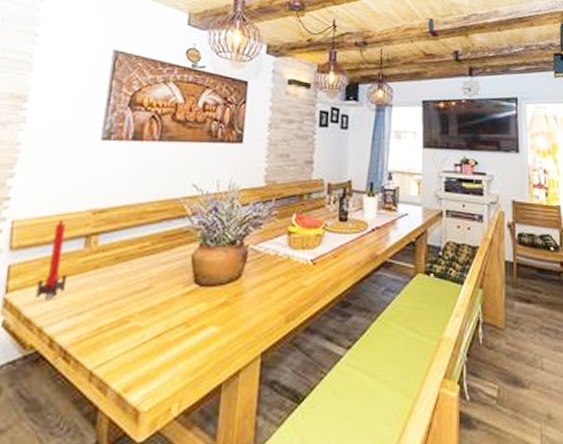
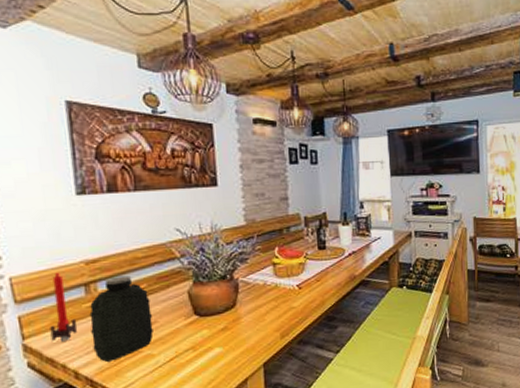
water jug: none [77,230,150,330] -> present [89,276,154,362]

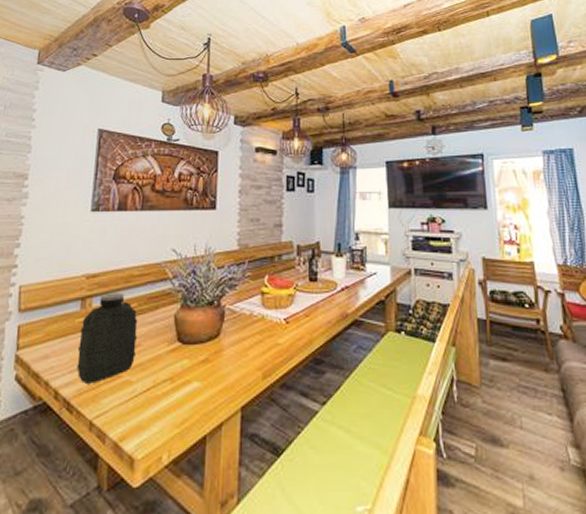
candle: present [50,272,78,342] -> none [41,284,68,356]

